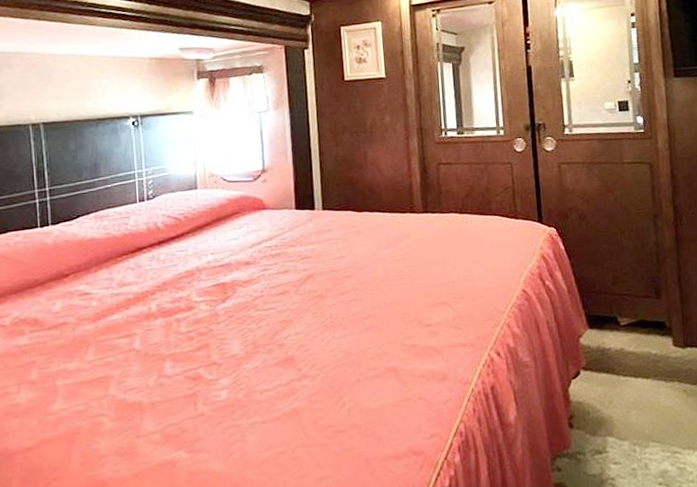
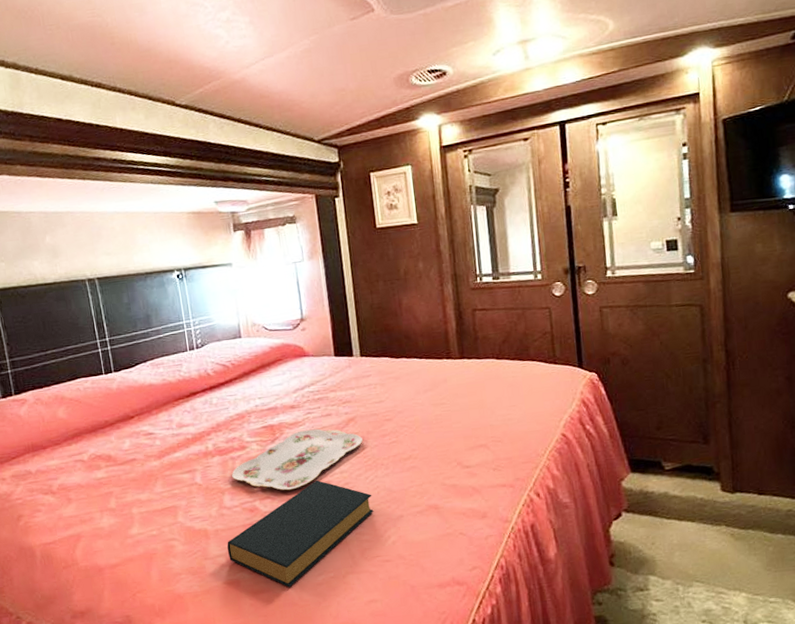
hardback book: none [163,343,329,467] -> present [227,480,374,588]
serving tray: none [176,286,321,356] -> present [232,428,363,491]

